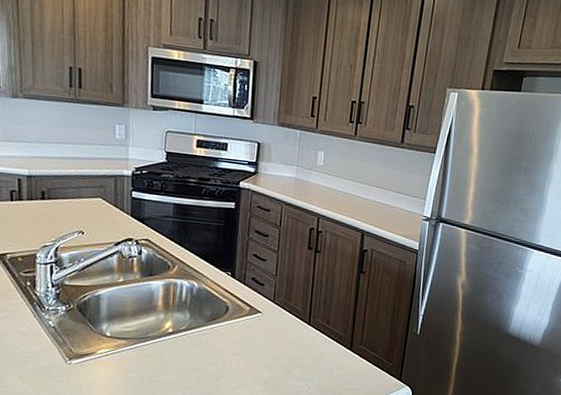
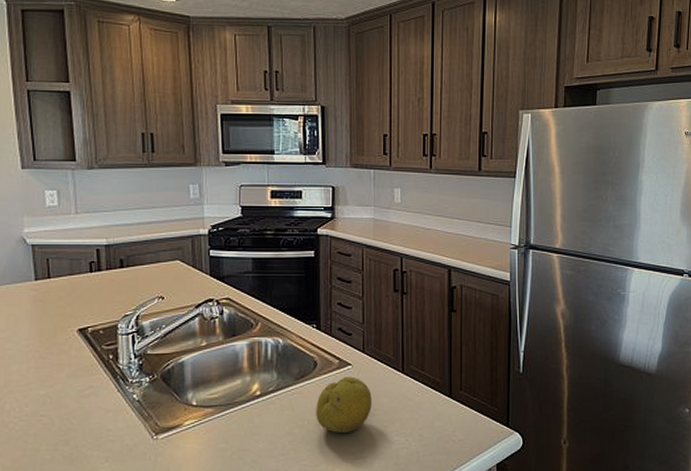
fruit: none [223,323,278,374] -> present [316,376,372,434]

